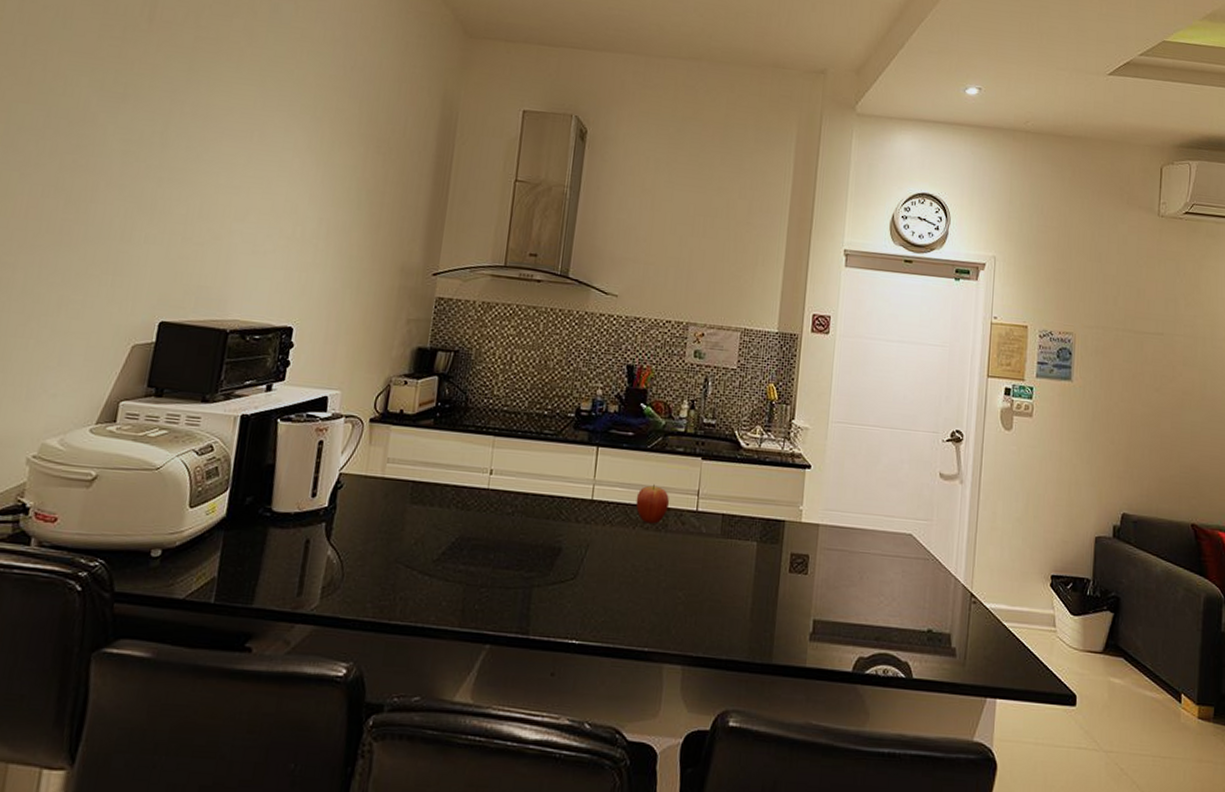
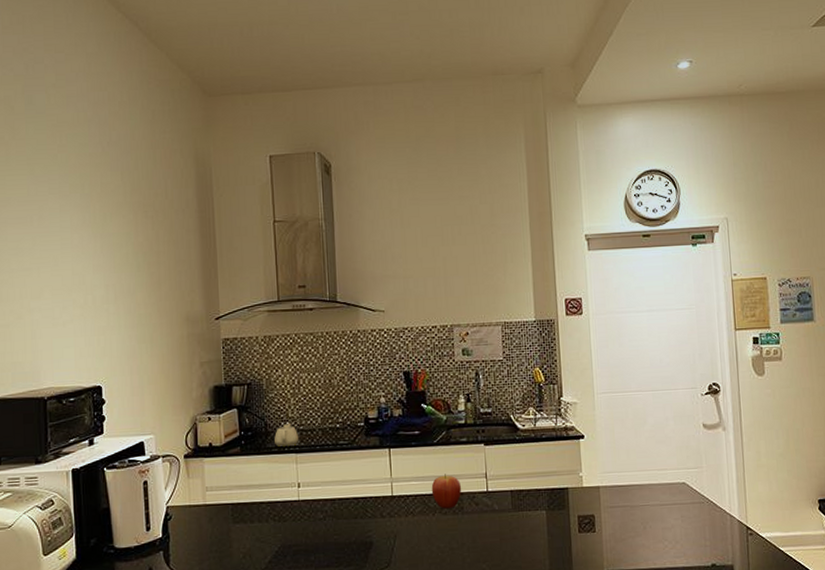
teapot: none [473,401,501,427] -> present [274,422,299,447]

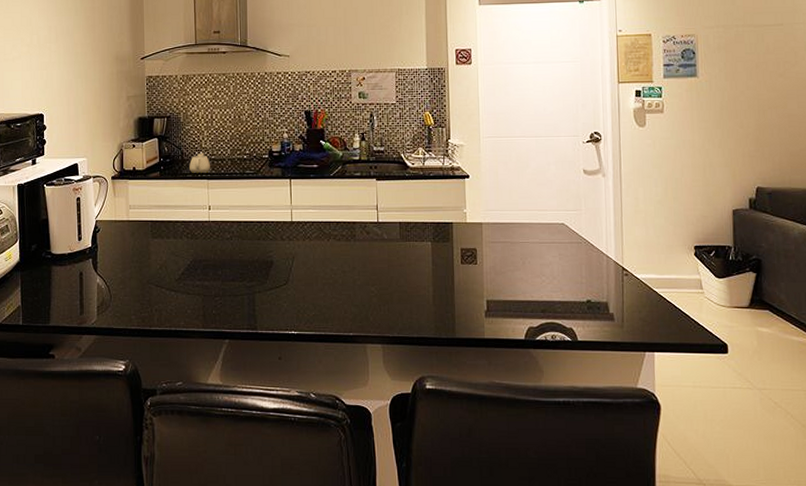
fruit: present [431,474,462,509] -> none [327,204,355,236]

